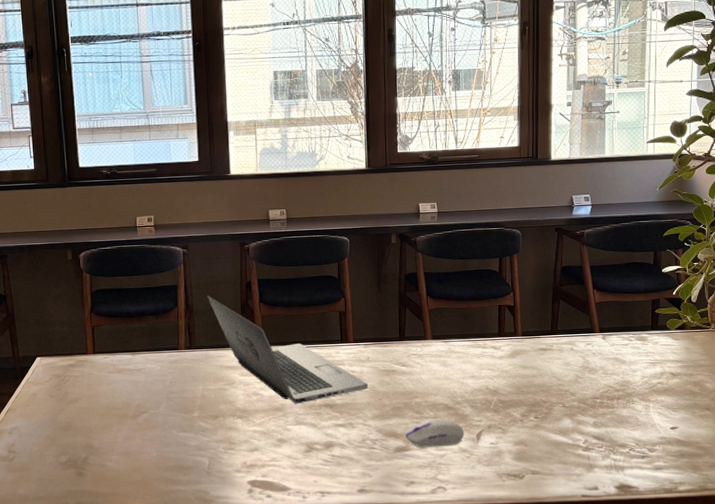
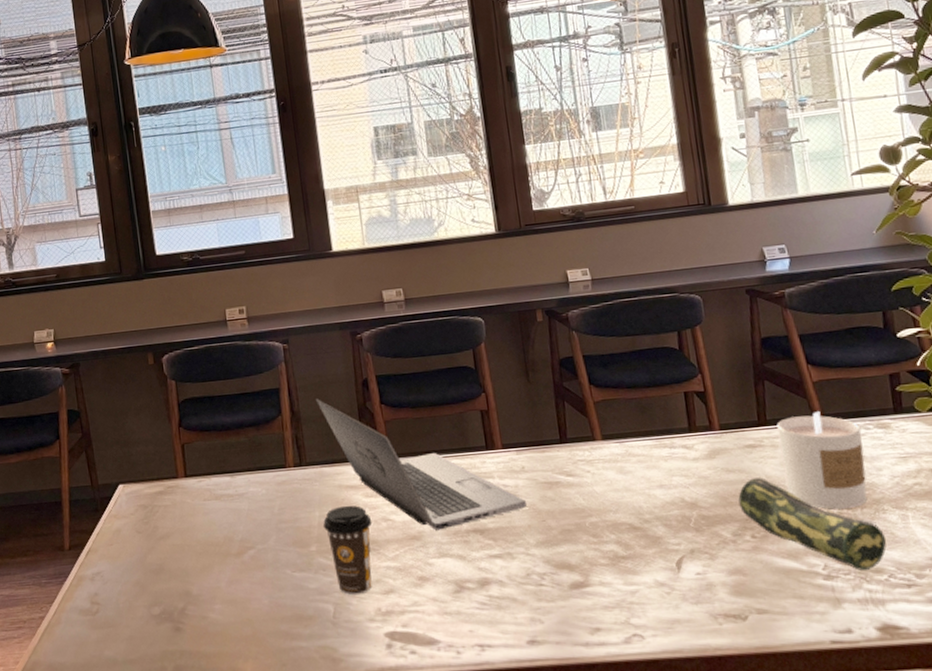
coffee cup: none [205,381,245,452] -> present [323,505,372,596]
computer mouse: present [404,418,465,448] -> none [580,542,660,582]
pencil case: none [529,373,631,445] -> present [738,477,887,570]
candle: none [564,326,626,399] -> present [777,412,868,509]

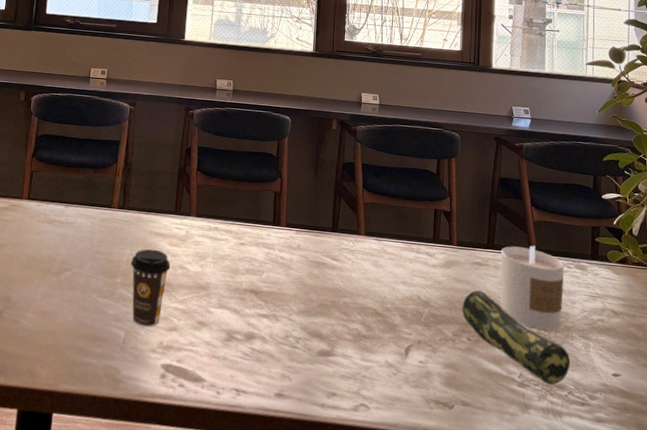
laptop: present [316,399,527,531] -> none [147,156,296,285]

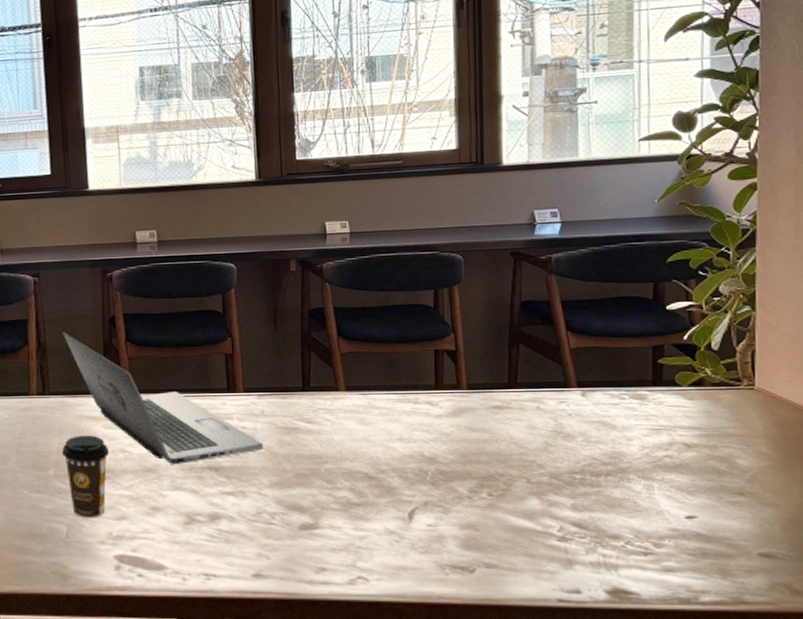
laptop: none [147,156,296,285] -> present [63,332,263,465]
pencil case: present [462,290,570,385] -> none [479,438,627,535]
candle: present [500,246,565,330] -> none [527,378,616,474]

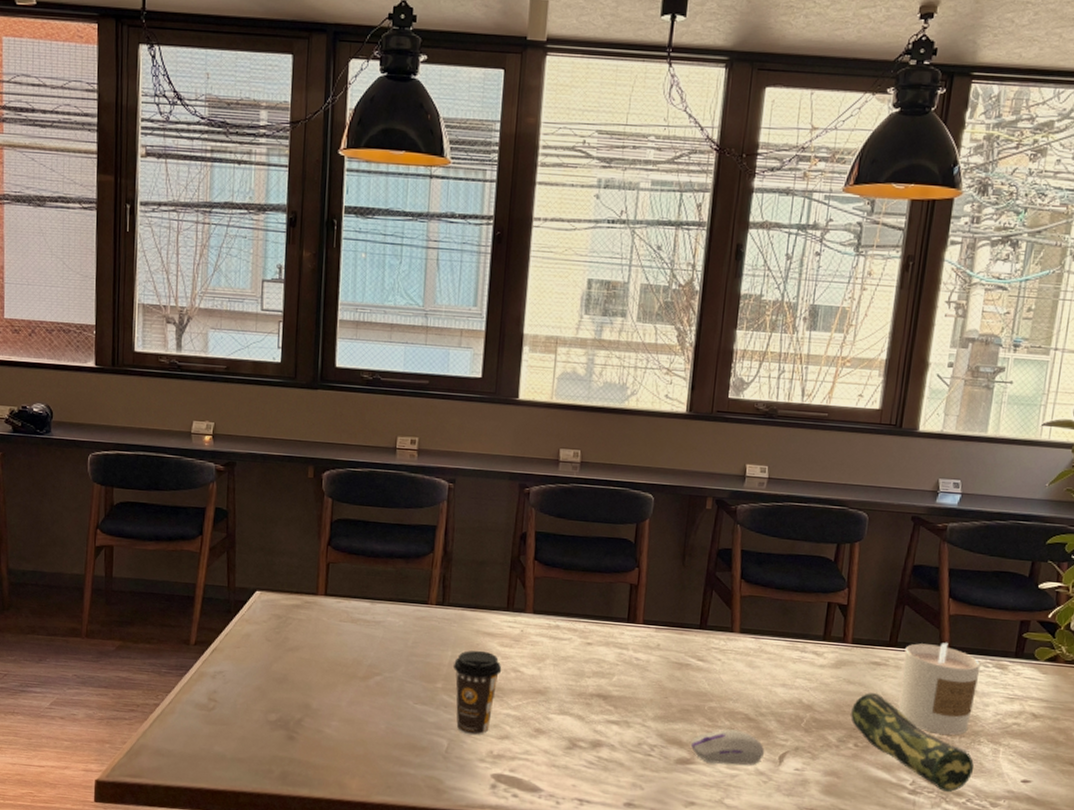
laptop: present [63,332,263,465] -> none [471,543,654,689]
computer mouse: none [312,490,392,526] -> present [690,729,765,765]
pencil case: none [479,438,627,535] -> present [850,693,974,792]
candle: none [527,378,616,474] -> present [897,643,981,735]

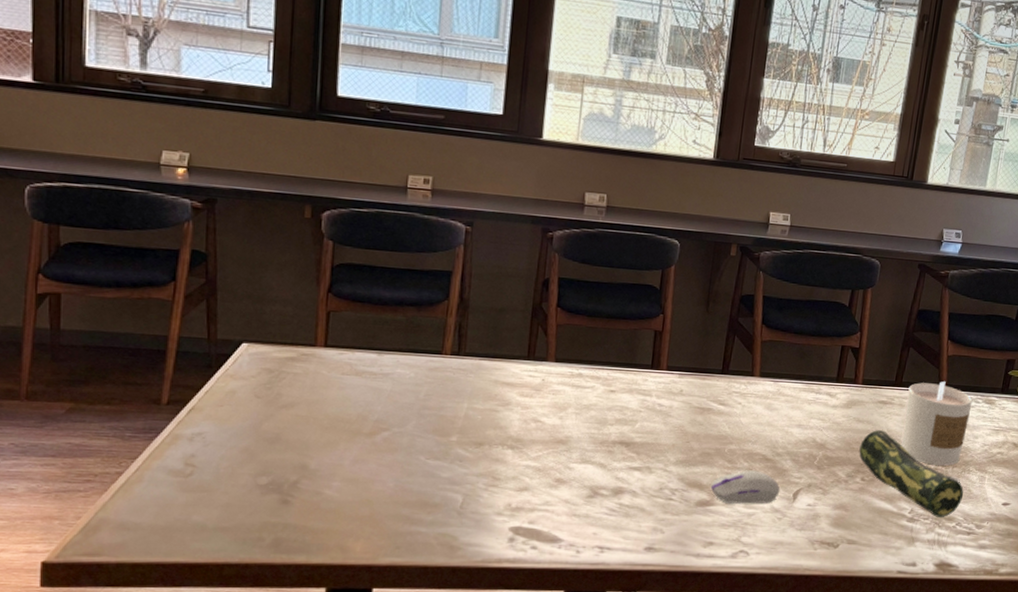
coffee cup: present [454,650,502,736] -> none [470,401,522,489]

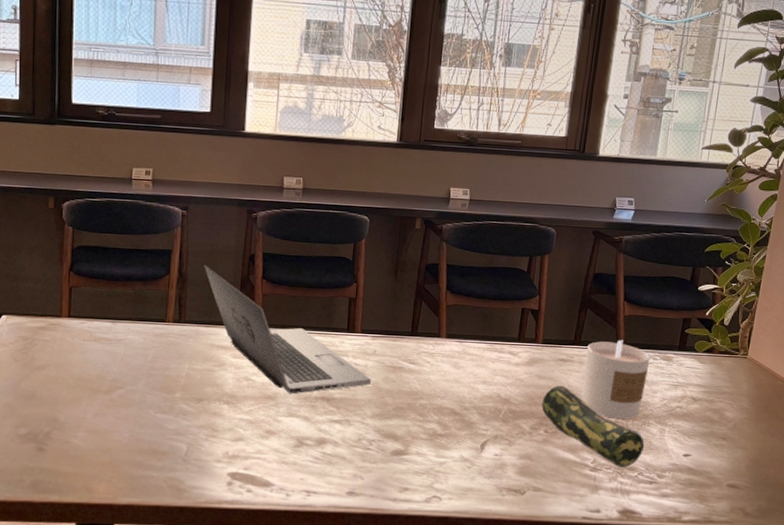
laptop: none [490,290,676,438] -> present [204,265,371,394]
computer mouse: present [710,470,781,504] -> none [404,423,469,454]

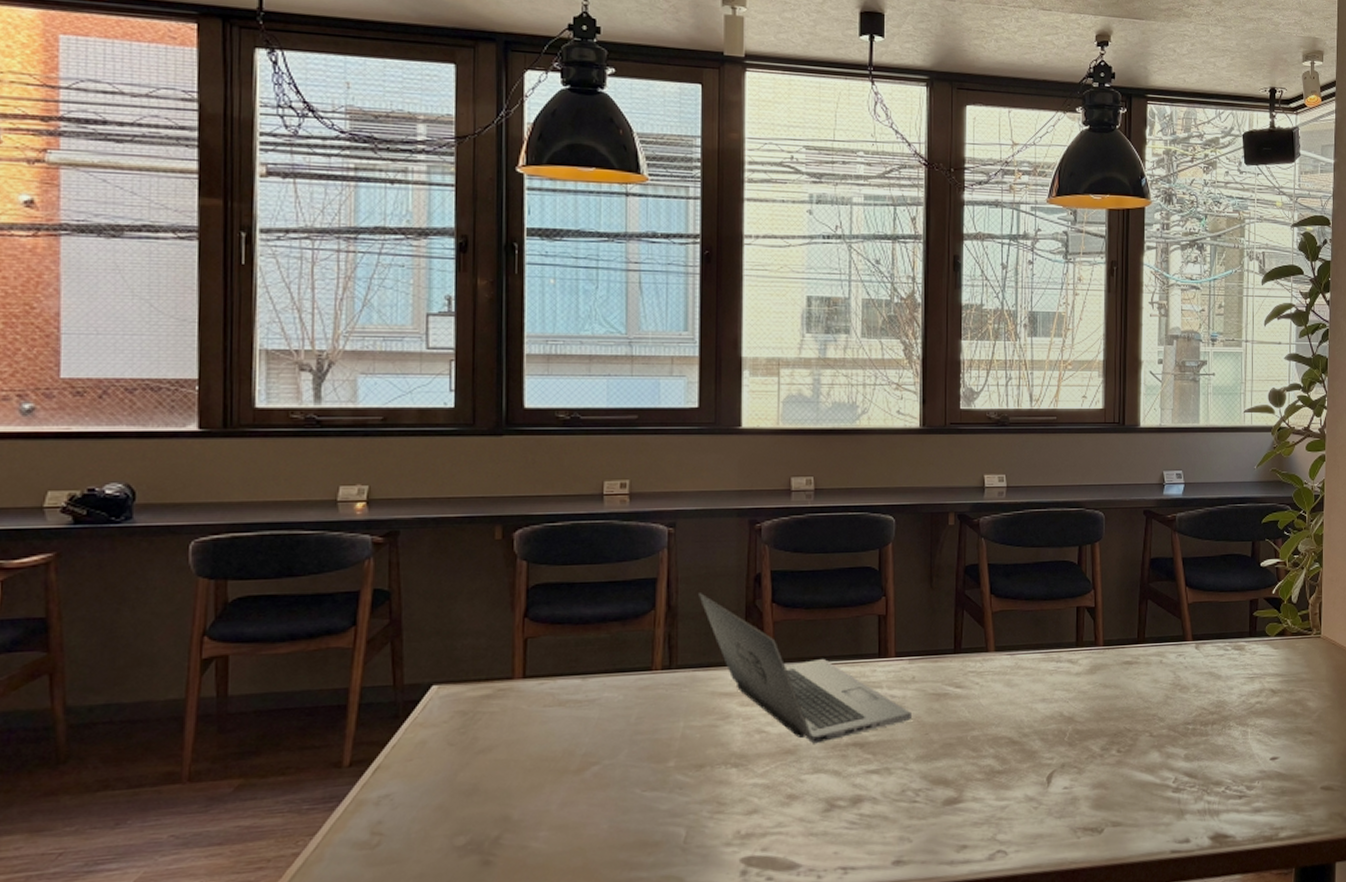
pencil case: present [541,386,644,467] -> none [1111,693,1227,783]
candle: present [581,340,651,419] -> none [1153,632,1221,725]

